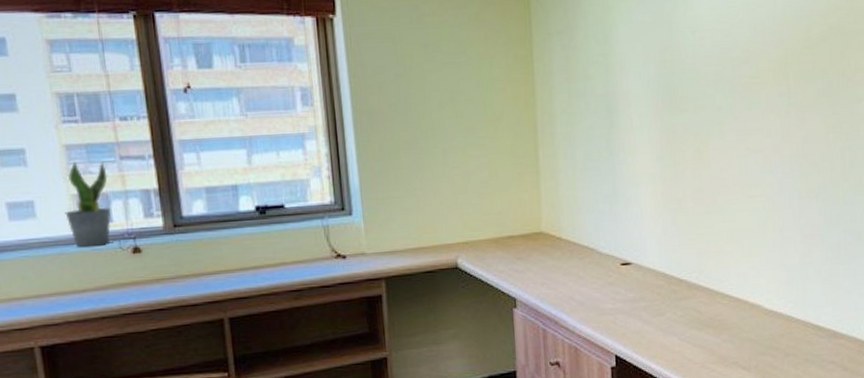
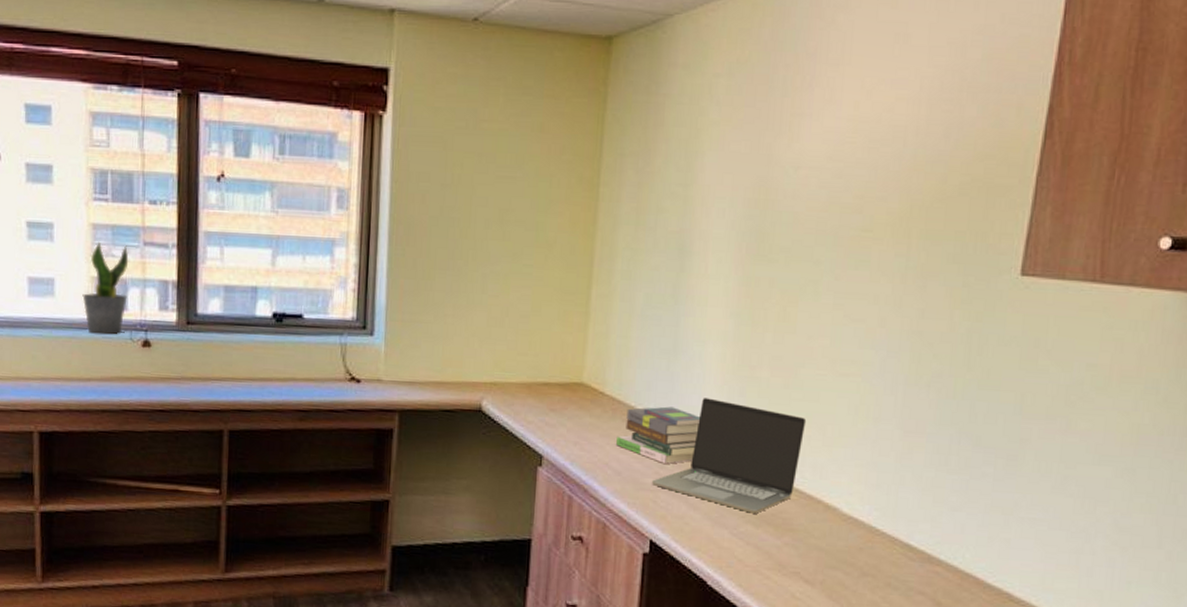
books: none [576,242,643,291] -> present [616,406,700,465]
laptop: none [611,230,728,320] -> present [652,398,807,514]

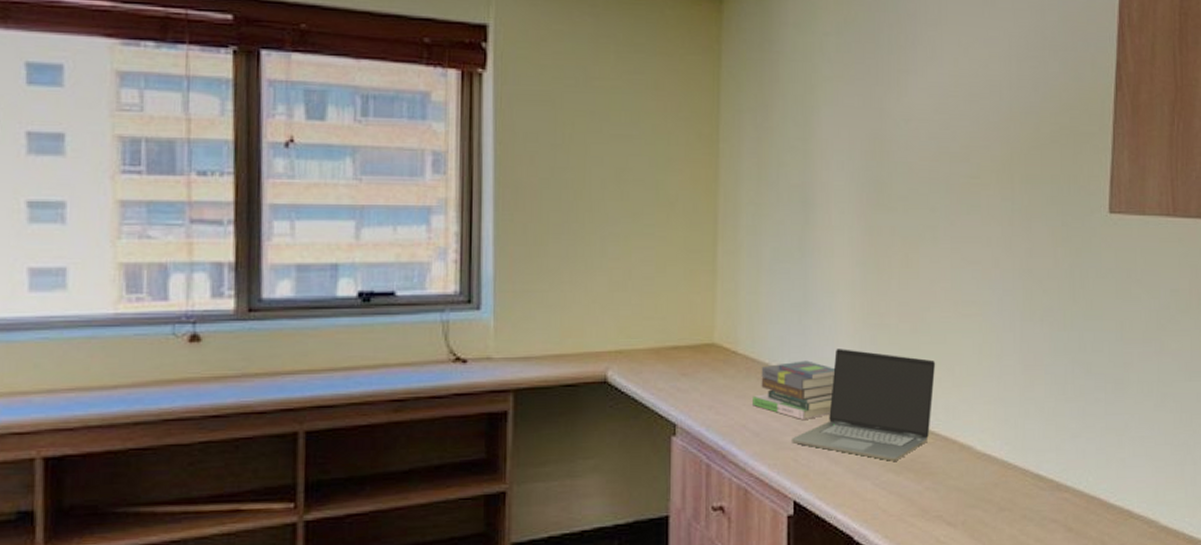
potted plant: present [82,241,129,336] -> none [106,221,170,333]

